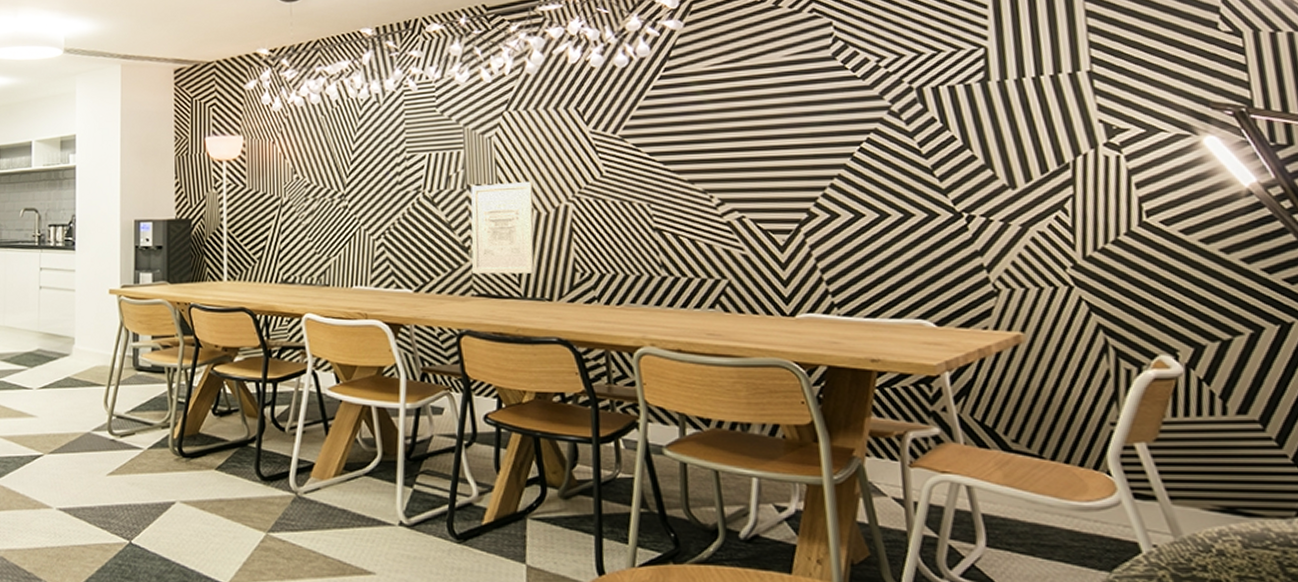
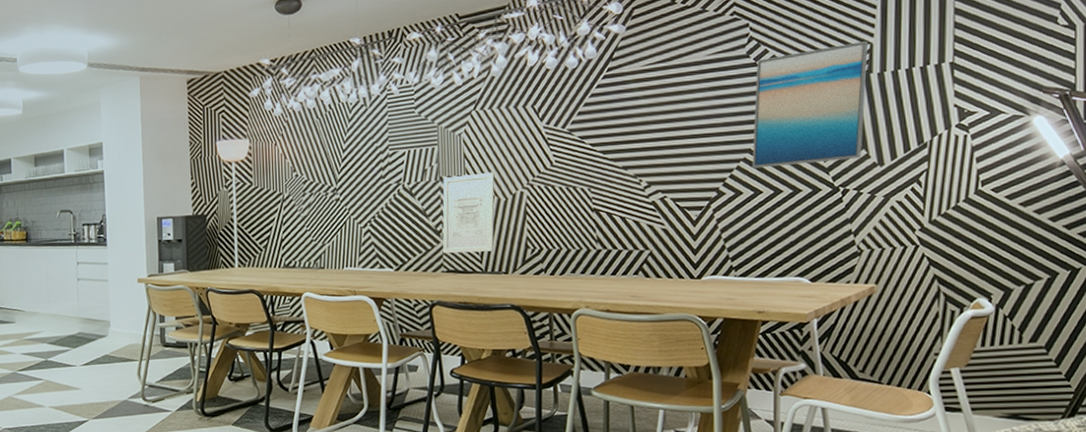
wall art: none [845,43,987,187] -> present [752,40,869,169]

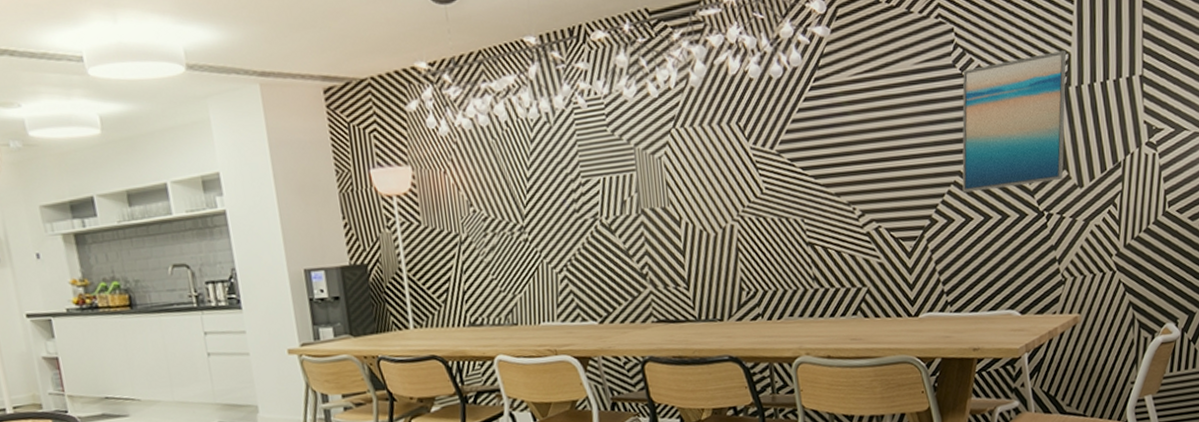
wall art: present [442,172,495,254] -> none [645,202,707,301]

